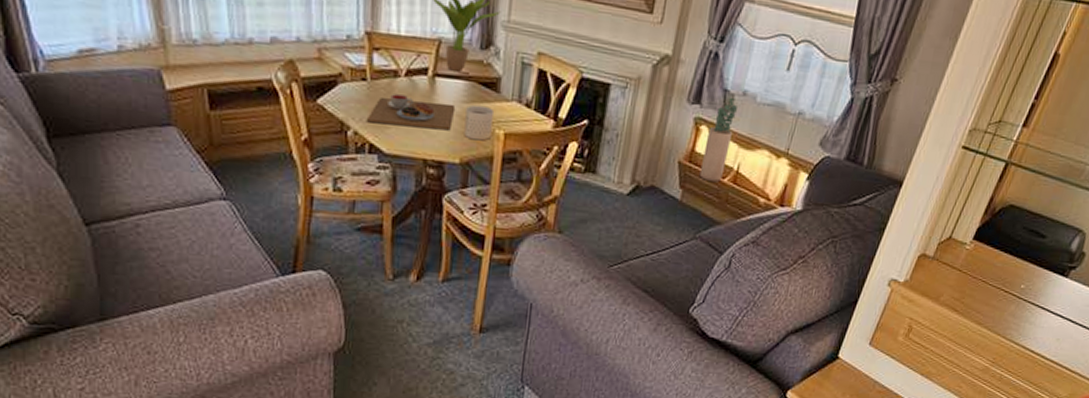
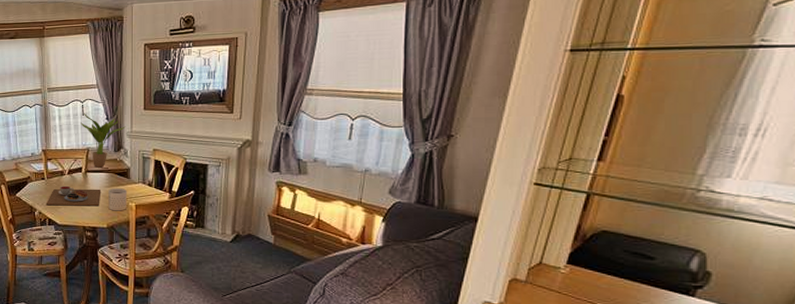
vase: present [699,94,739,183] -> none [287,162,312,229]

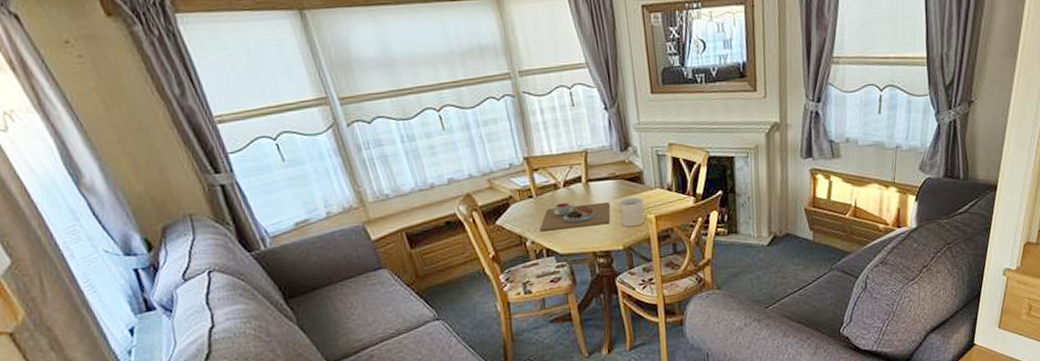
potted plant: present [81,112,126,168] -> none [571,102,631,175]

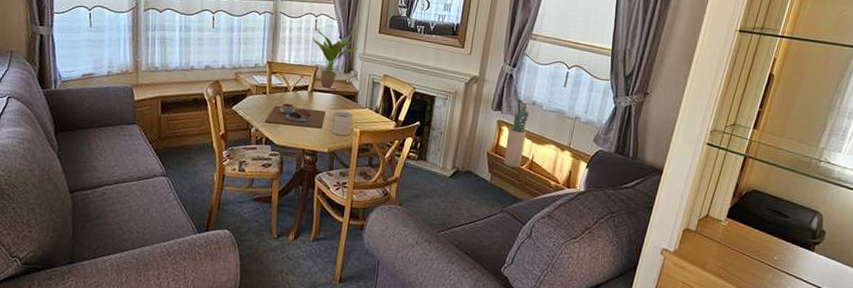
potted plant: none [571,102,631,175] -> present [312,27,359,88]
vase: none [823,143,845,221] -> present [503,103,530,169]

